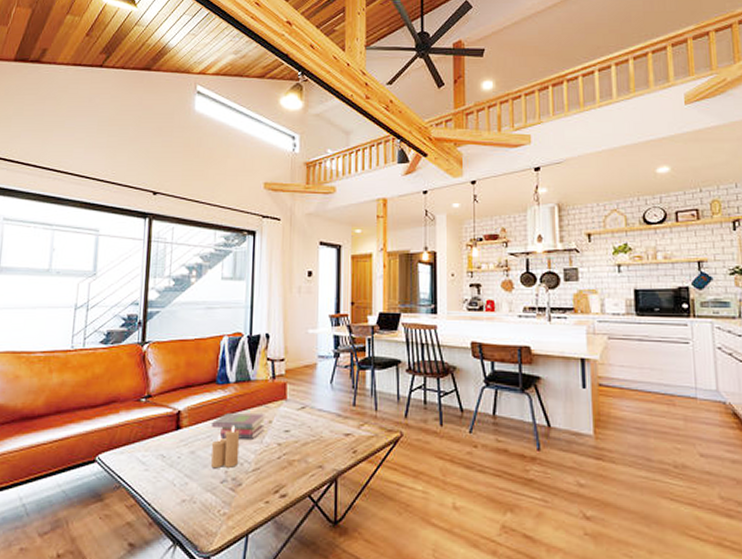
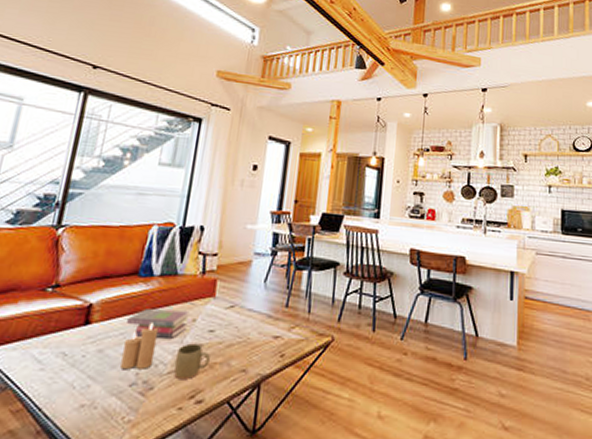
mug: none [257,443,288,477] -> present [173,343,210,380]

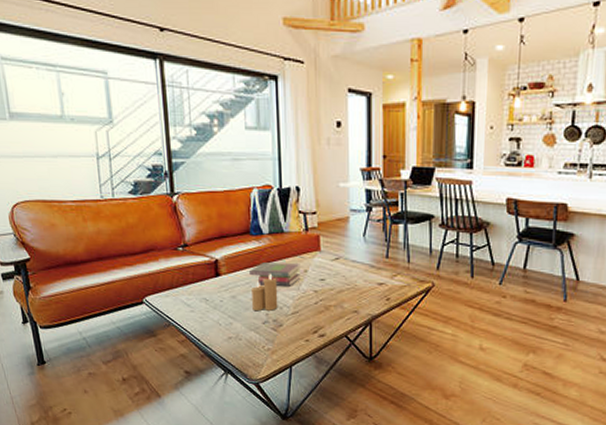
mug: present [173,343,210,380] -> none [295,290,325,319]

